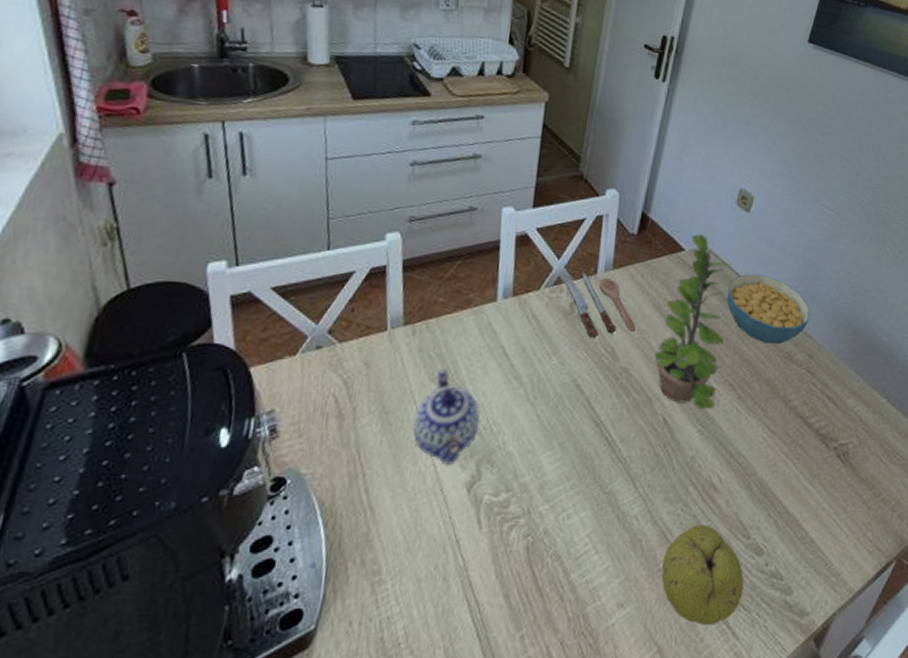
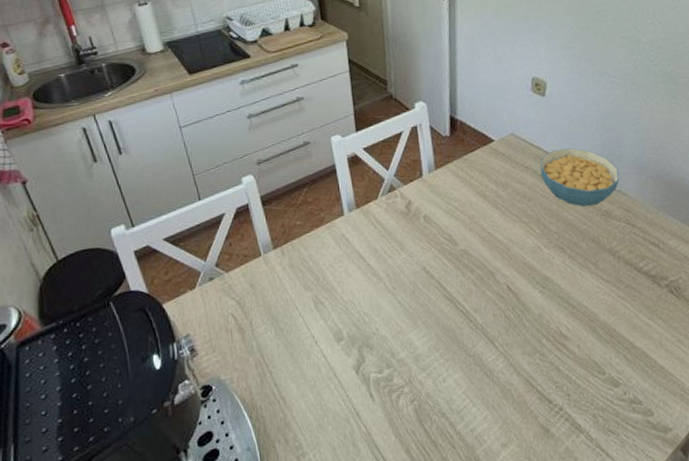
teapot: present [413,370,480,465] -> none [299,278,354,355]
spoon: present [562,271,636,338] -> none [393,176,467,231]
plant: present [654,234,731,410] -> none [487,124,550,274]
fruit: present [661,525,744,626] -> none [532,368,609,452]

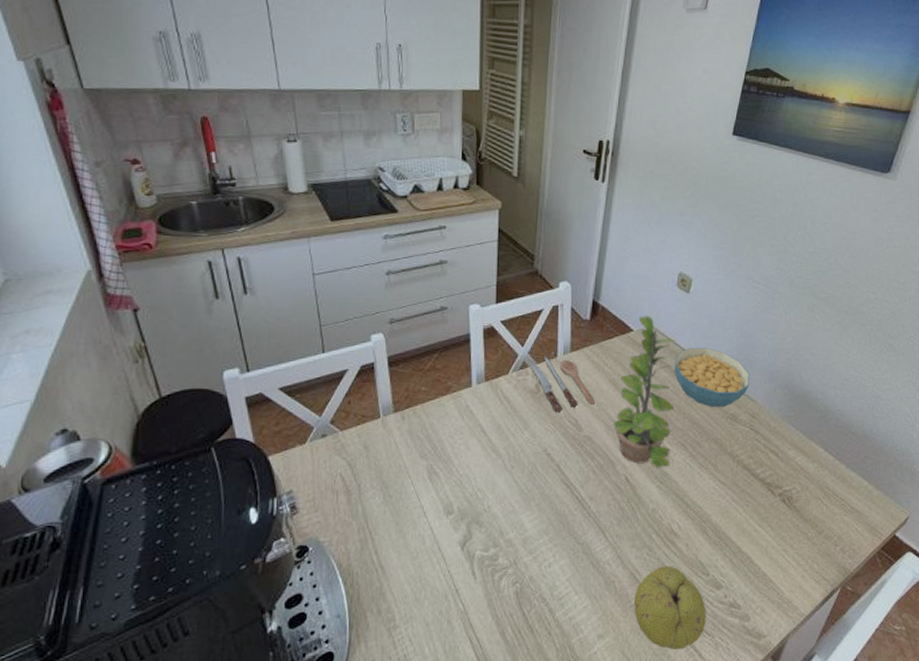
spoon: none [393,176,467,231] -> present [527,355,595,412]
plant: none [487,124,550,274] -> present [613,316,676,468]
fruit: none [532,368,609,452] -> present [634,566,706,650]

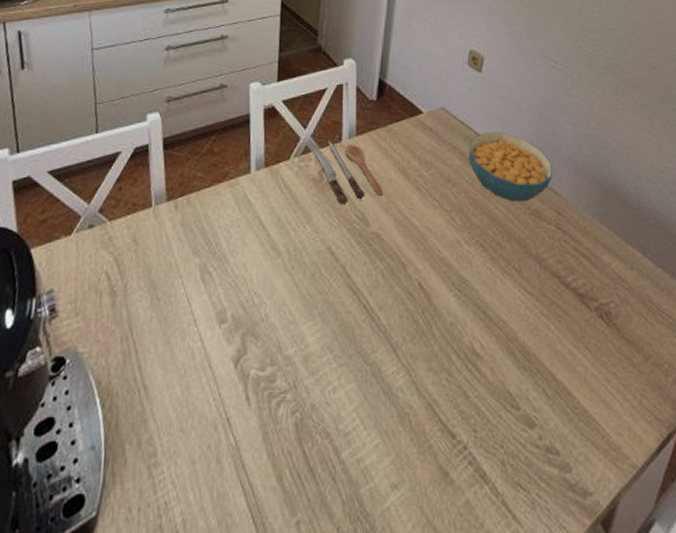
plant: present [613,316,676,468] -> none [403,96,470,273]
fruit: present [634,566,706,650] -> none [433,395,519,509]

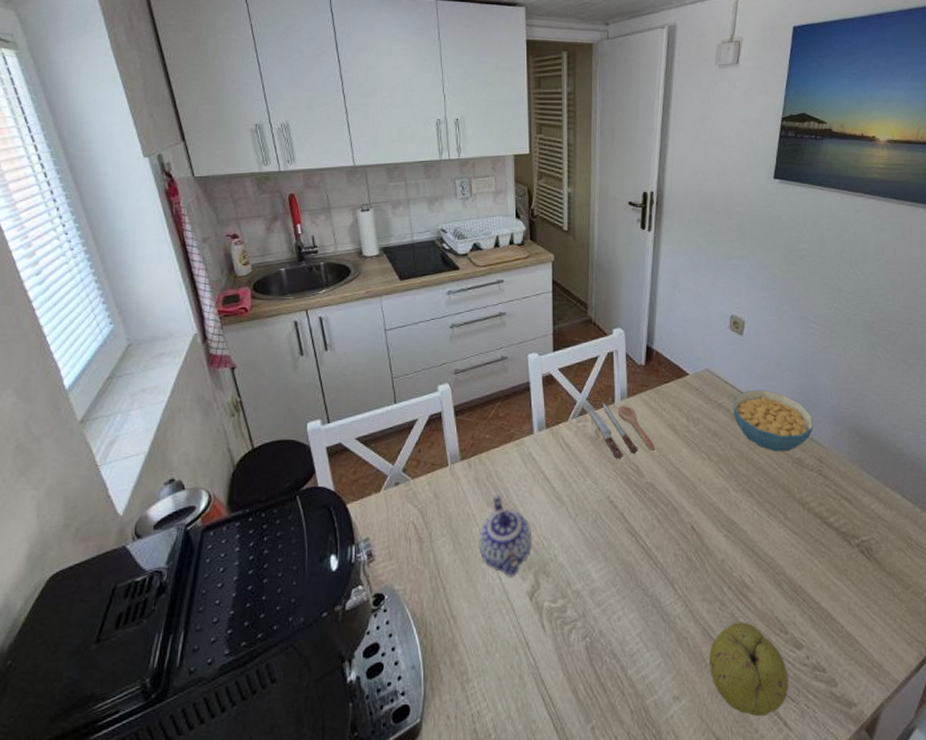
teapot: none [179,243,242,339] -> present [478,495,533,577]
fruit: none [433,395,519,509] -> present [709,622,789,717]

